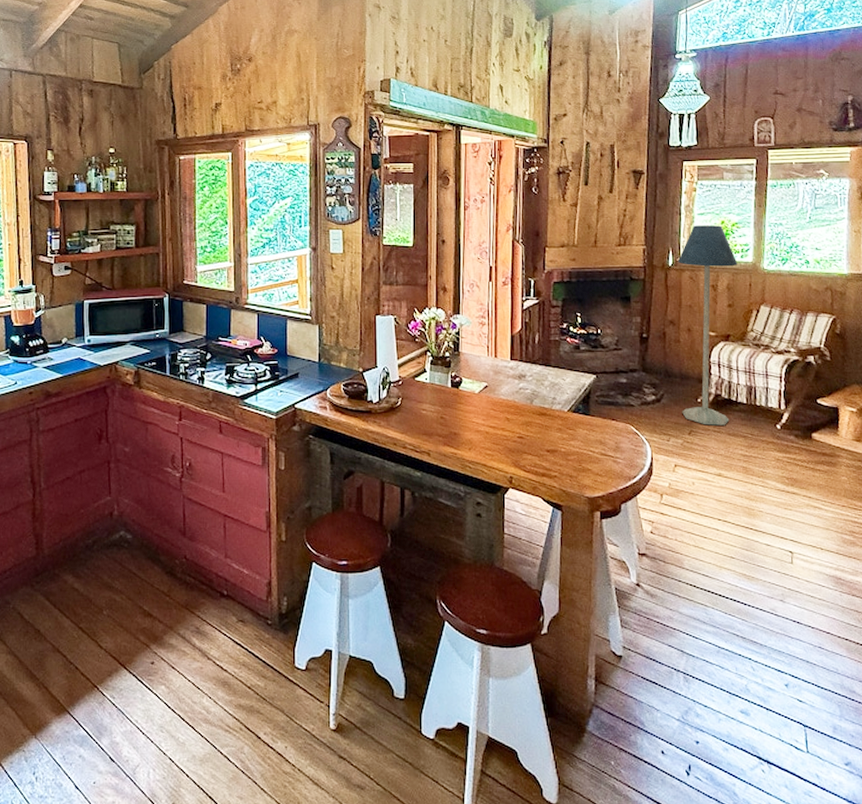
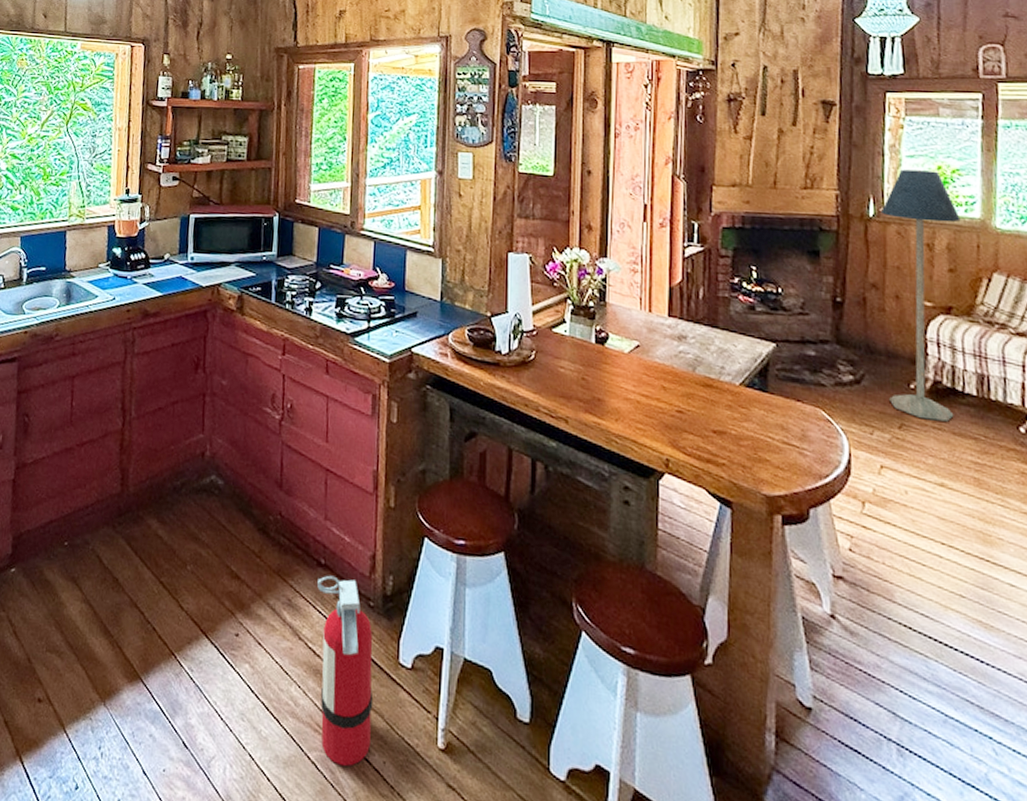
fire extinguisher: none [222,603,275,756] -> present [317,575,374,767]

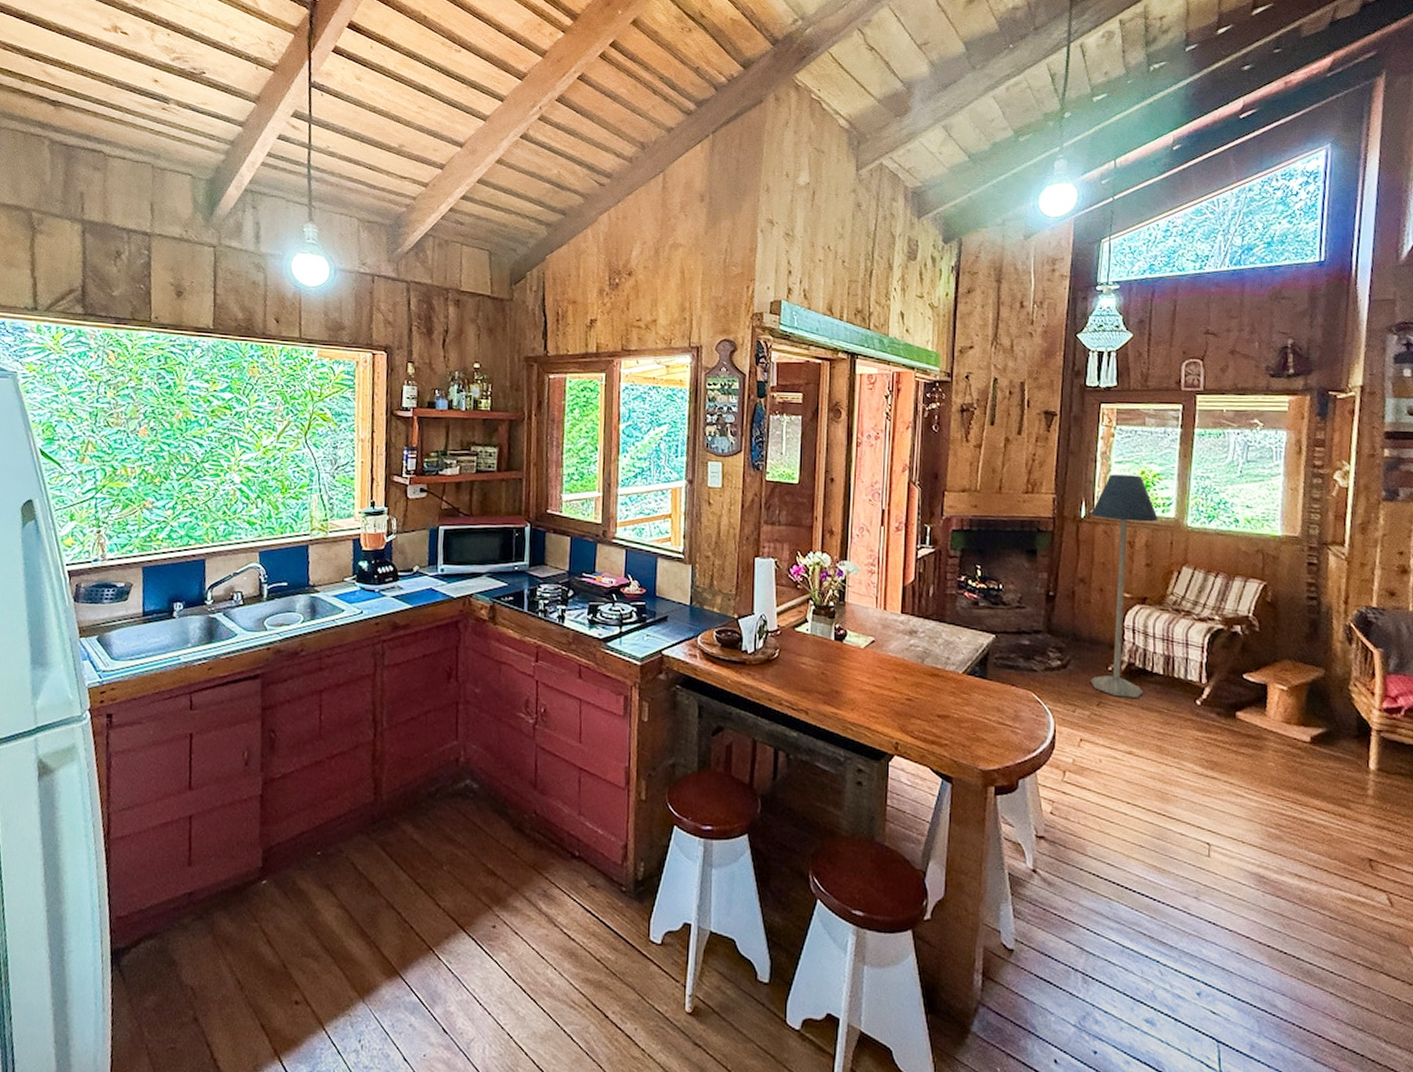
fire extinguisher: present [317,575,374,767] -> none [572,866,626,1036]

